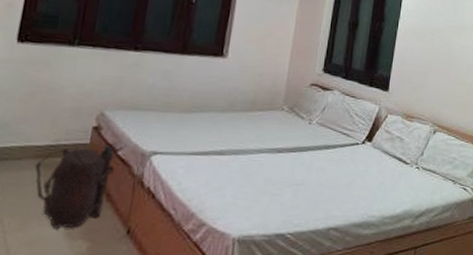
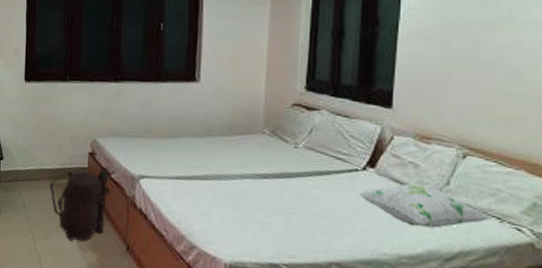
decorative pillow: none [357,155,449,191] -> present [358,183,493,228]

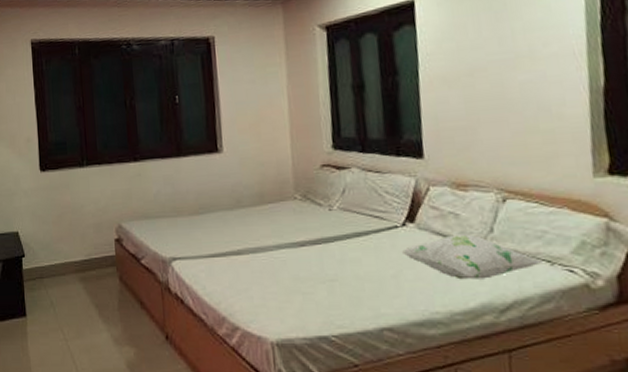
backpack: present [50,168,110,242] -> none [77,255,141,337]

